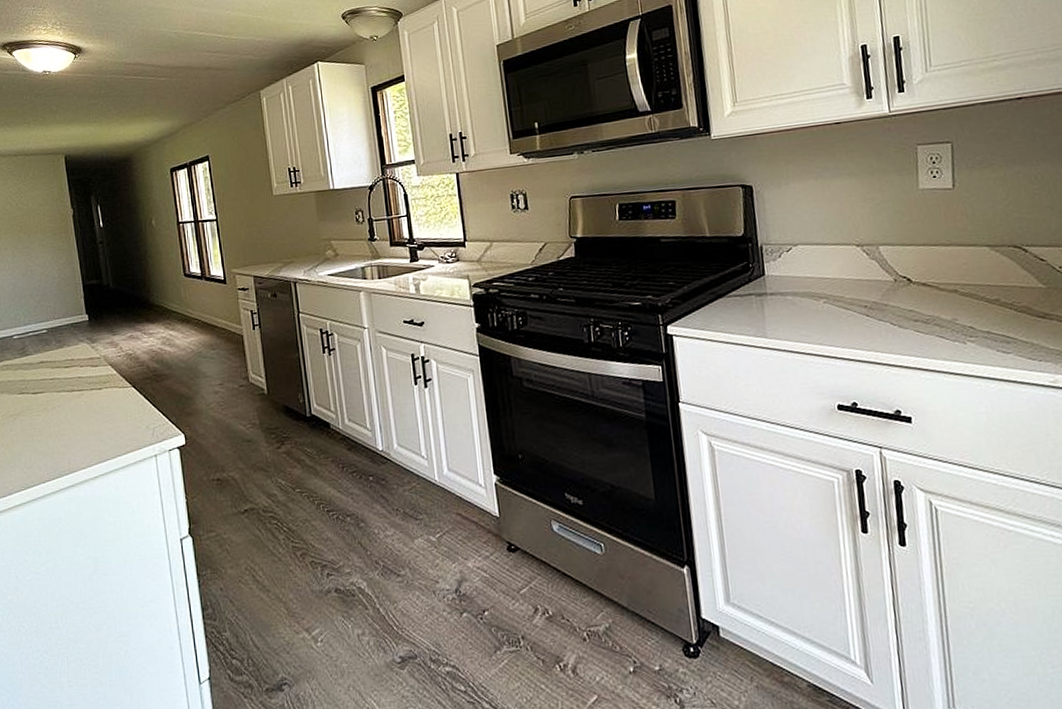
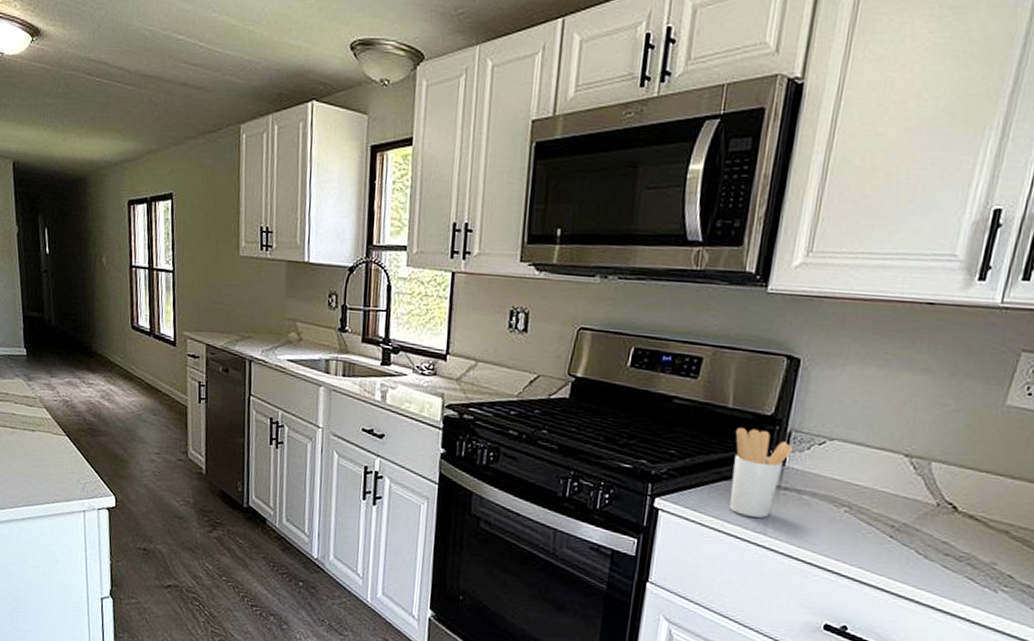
utensil holder: none [718,249,768,325] -> present [729,427,794,518]

